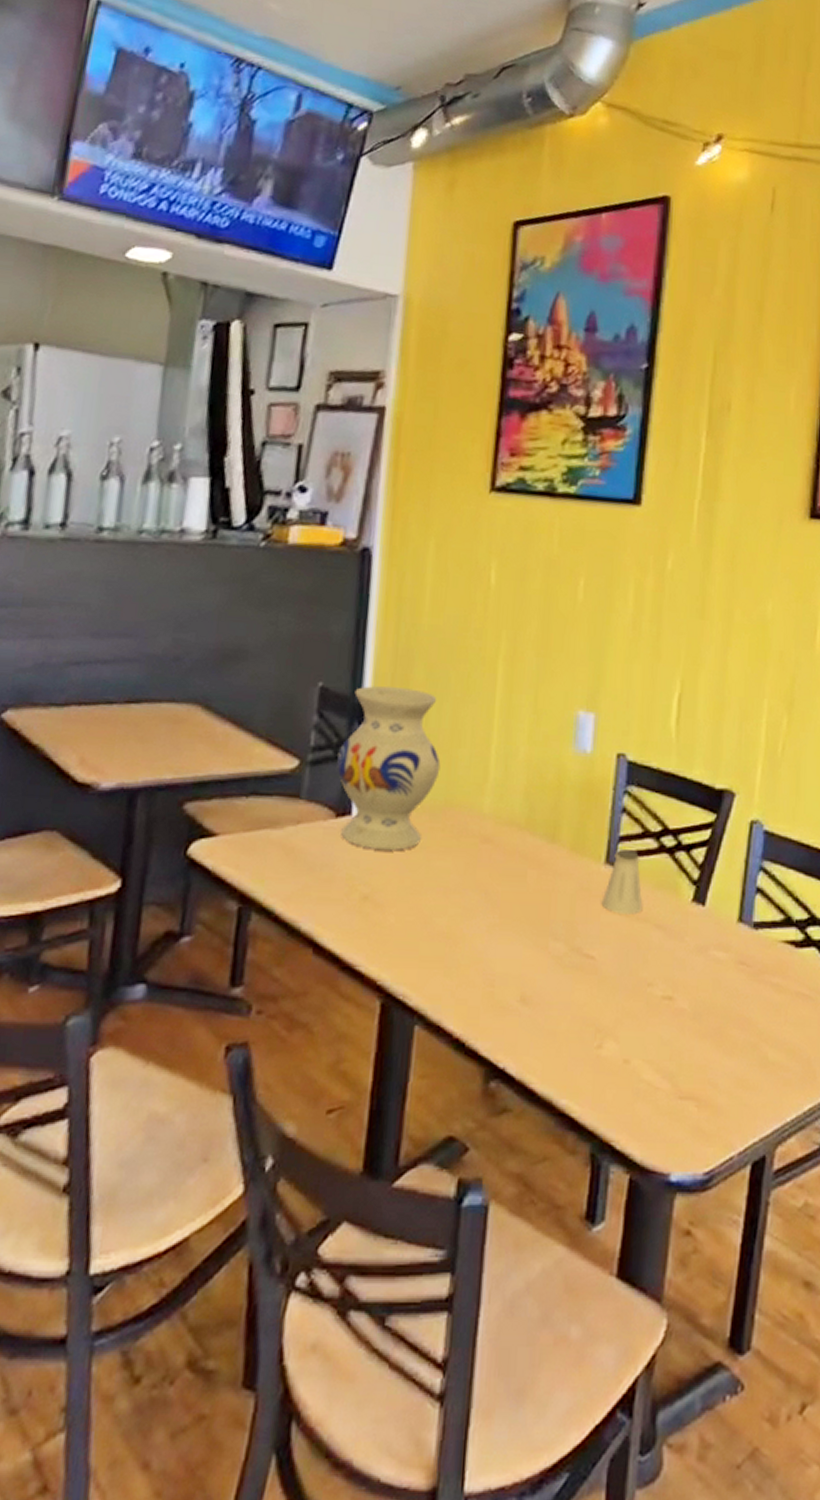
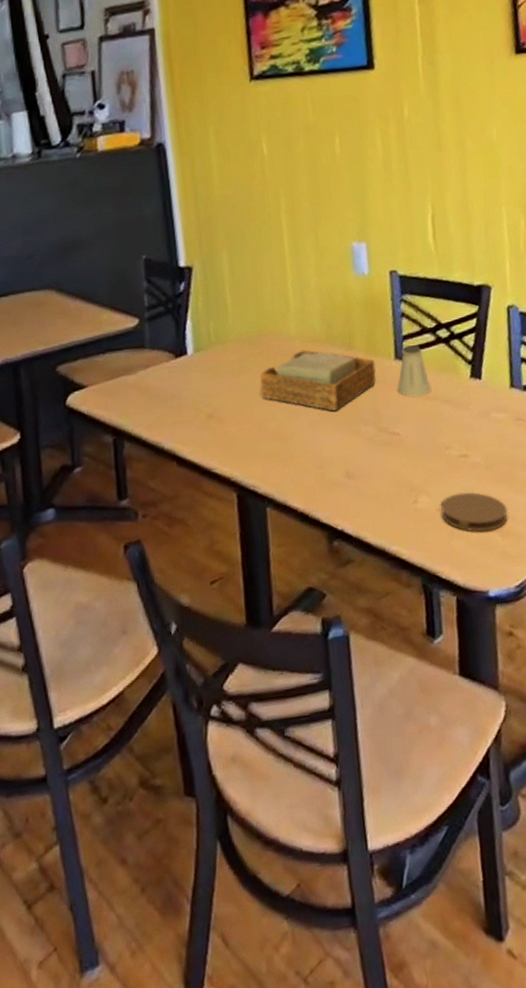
vase: present [337,686,441,850] -> none [168,248,251,378]
napkin holder: none [434,833,581,917] -> present [260,349,376,412]
coaster: none [628,1044,709,1098] -> present [441,492,508,532]

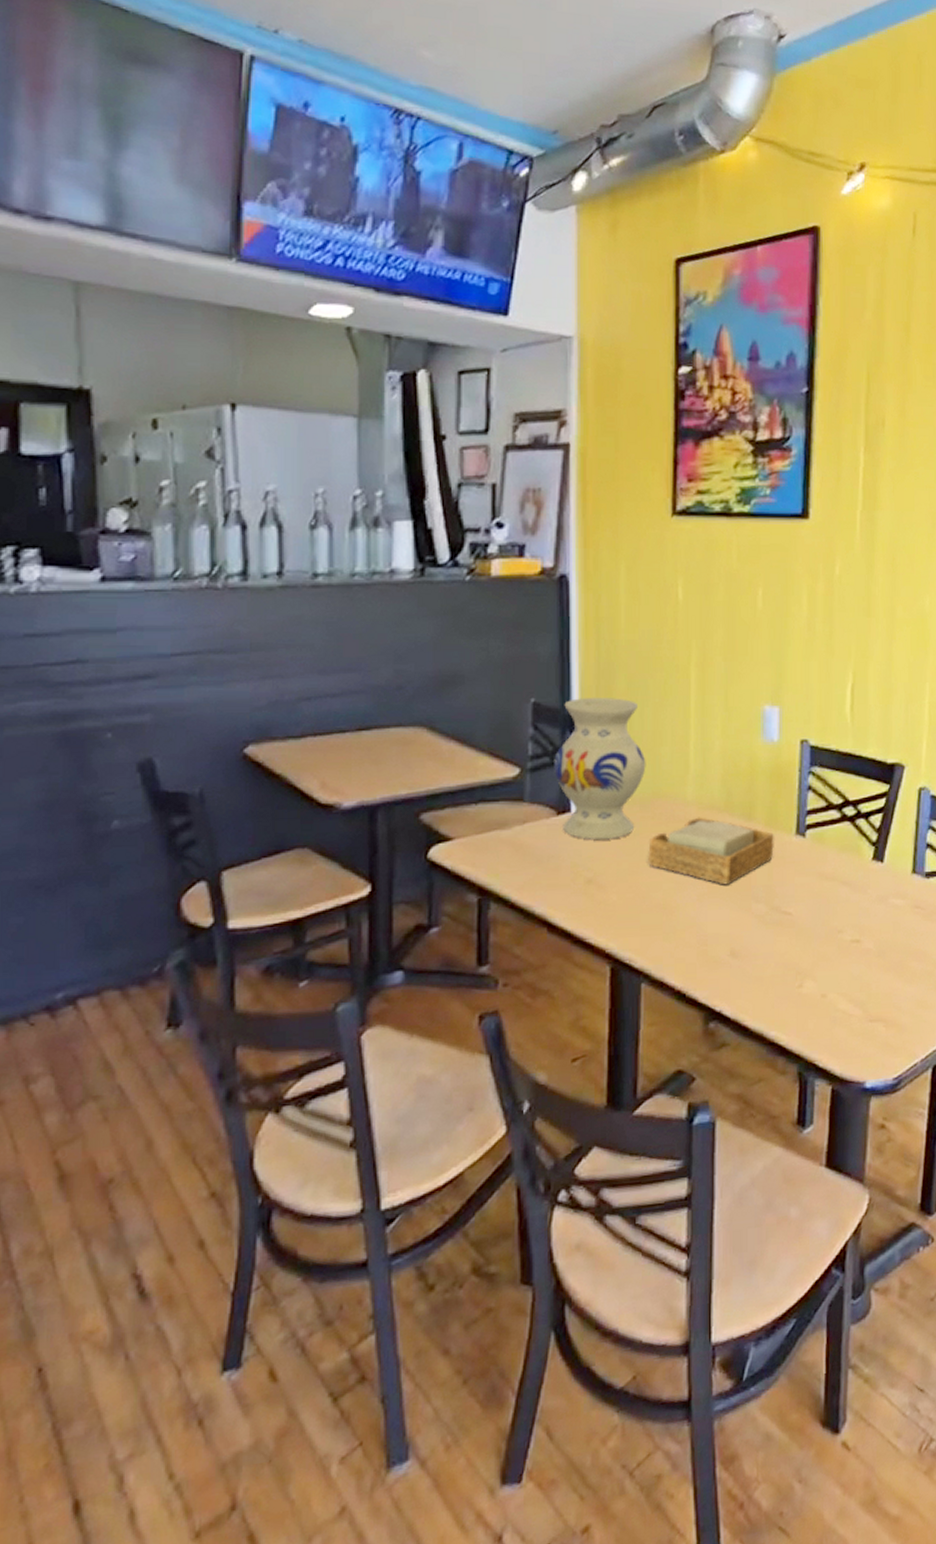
vase: none [168,248,251,378] -> present [554,698,646,839]
saltshaker: present [397,345,432,398] -> none [794,821,831,877]
coaster: present [441,492,508,532] -> none [825,979,894,1021]

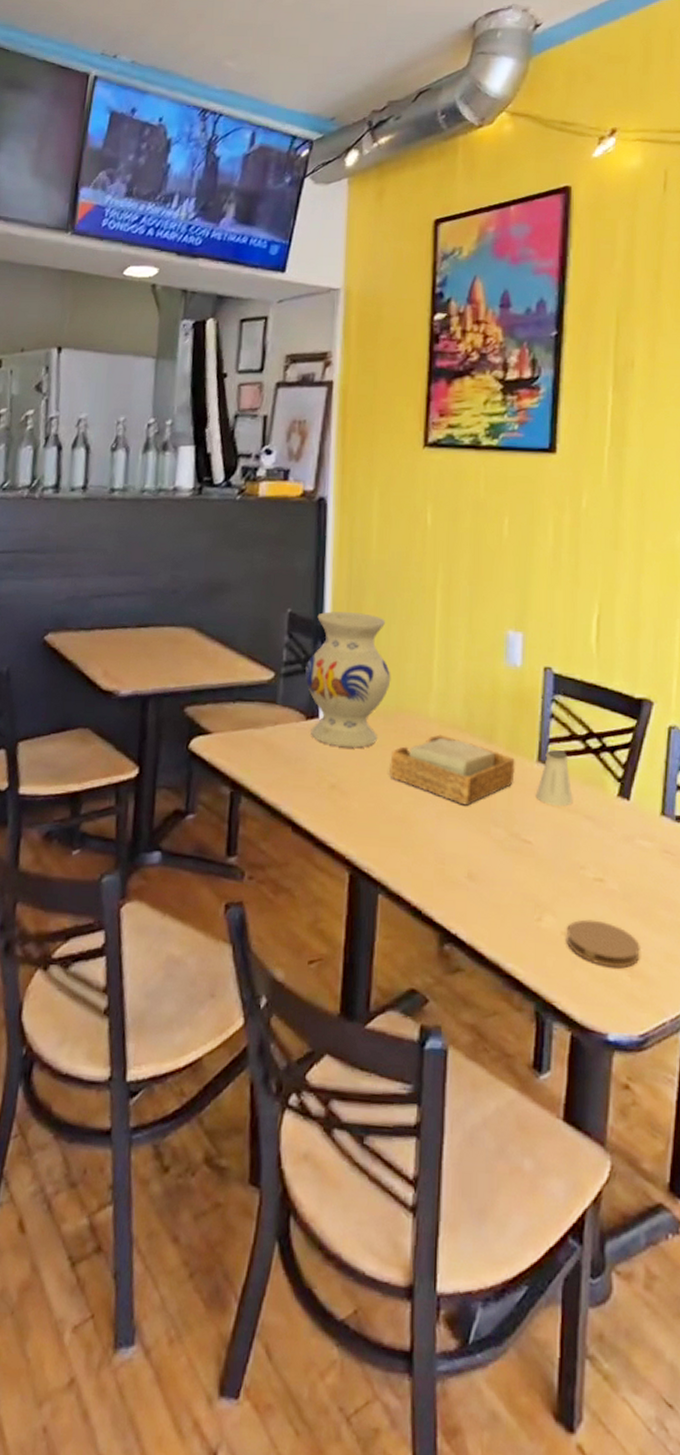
saltshaker: none [794,821,831,877] -> present [535,750,573,807]
coaster: none [825,979,894,1021] -> present [566,919,640,968]

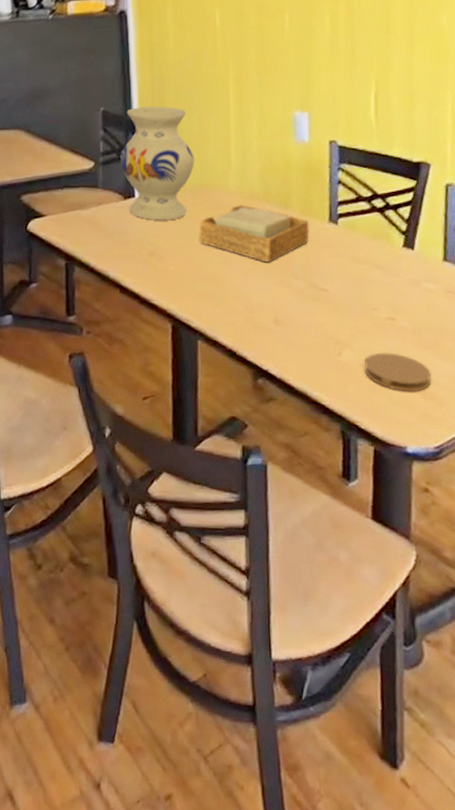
saltshaker: present [535,750,573,807] -> none [329,211,363,260]

